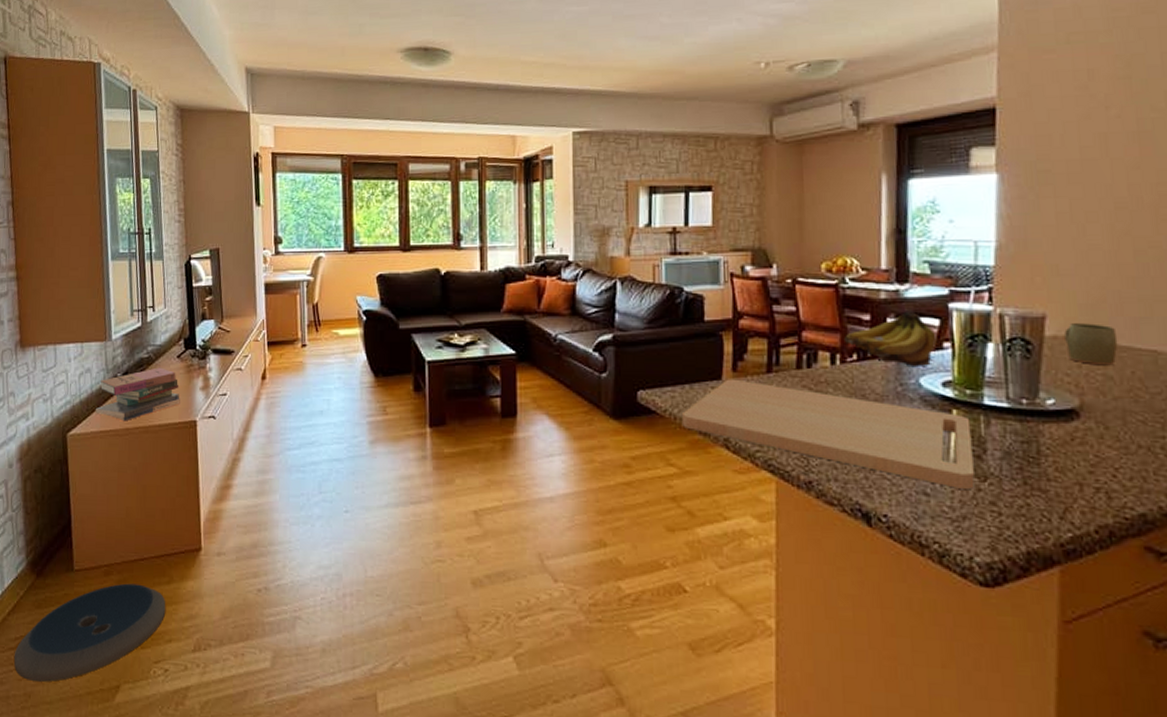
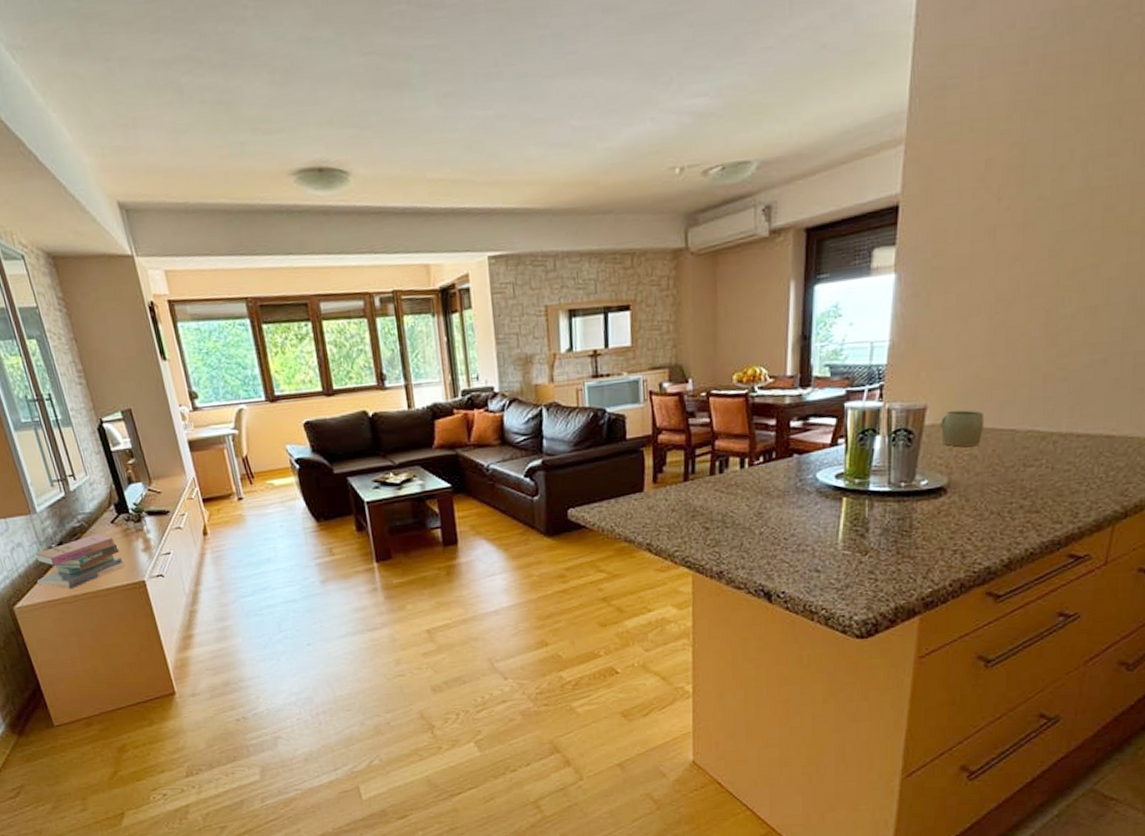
robot vacuum: present [13,583,166,682] -> none [15,729,154,820]
cutting board: present [681,379,975,490] -> none [608,489,857,564]
fruit: present [843,312,938,366] -> none [751,414,834,463]

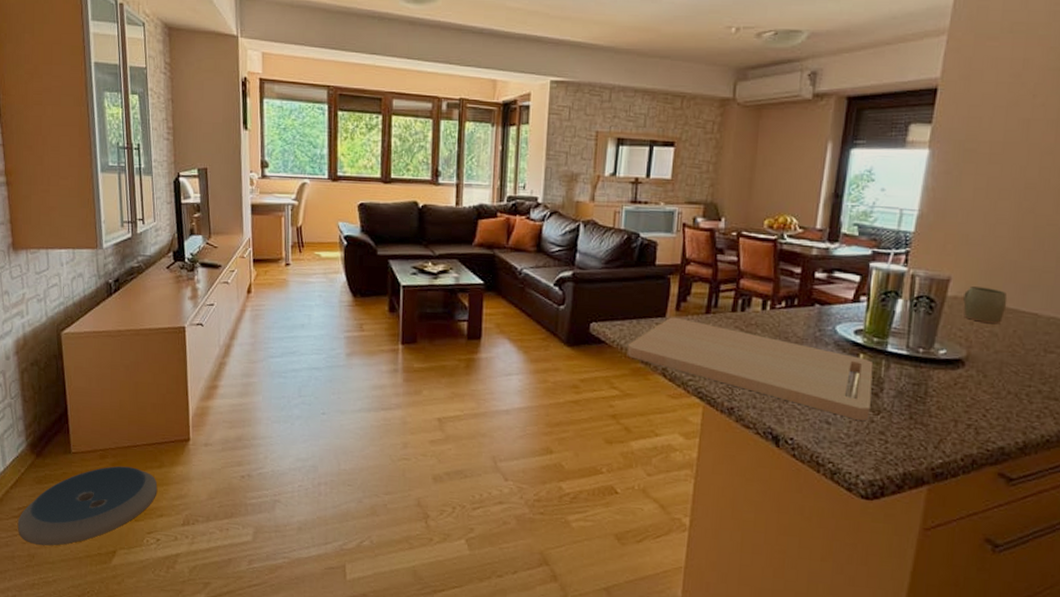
robot vacuum: none [15,729,154,820] -> present [17,466,158,546]
books: present [34,534,125,590] -> none [88,276,170,324]
cutting board: none [608,489,857,564] -> present [626,317,874,421]

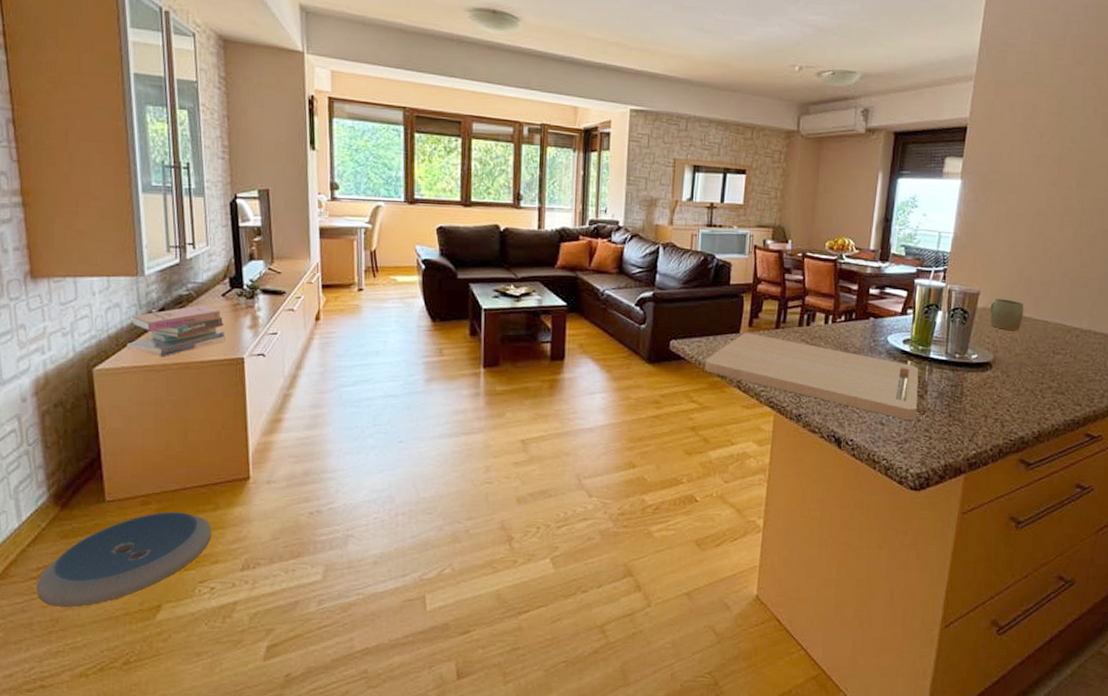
books: none [88,276,170,324] -> present [126,305,226,357]

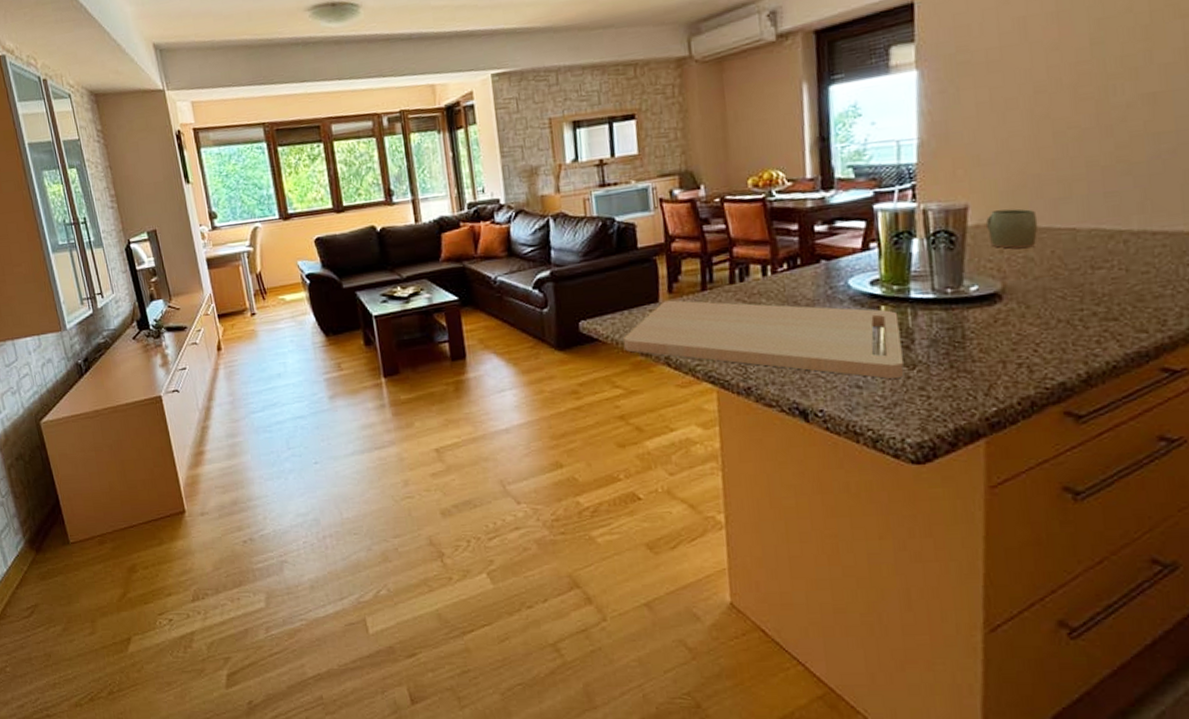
robot vacuum: present [36,511,212,607] -> none [28,548,162,642]
books: present [126,305,226,357] -> none [62,350,143,405]

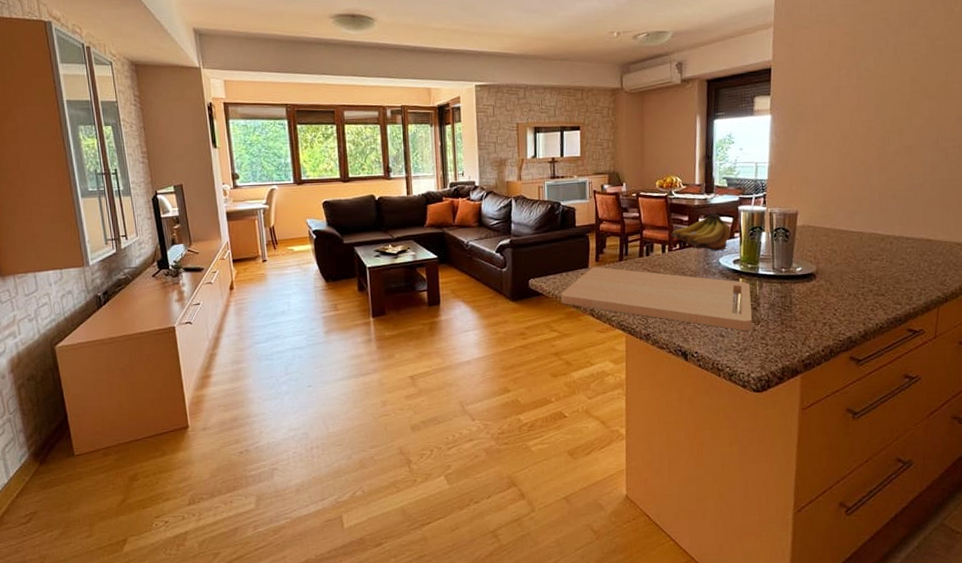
fruit: none [773,217,865,269] -> present [670,214,732,251]
mug: present [986,209,1038,249] -> none [809,216,840,244]

